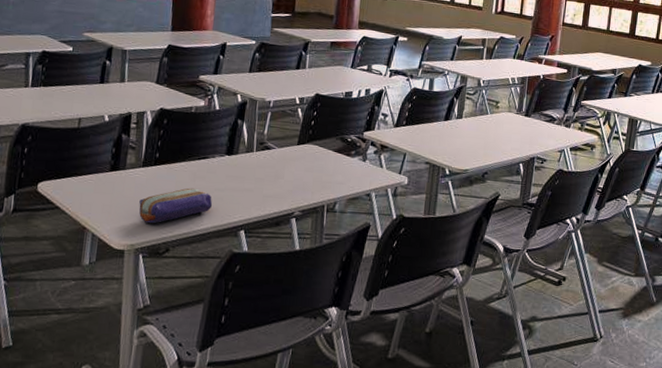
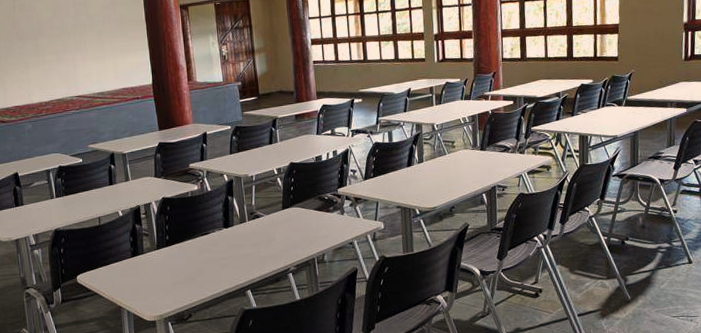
pencil case: present [139,188,213,224] -> none [160,260,220,296]

